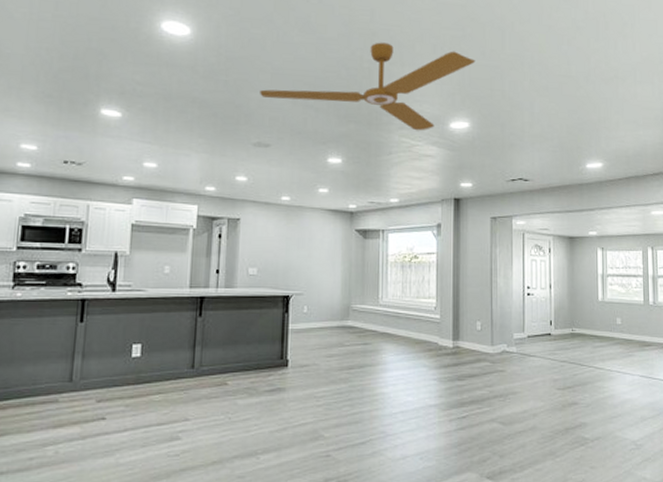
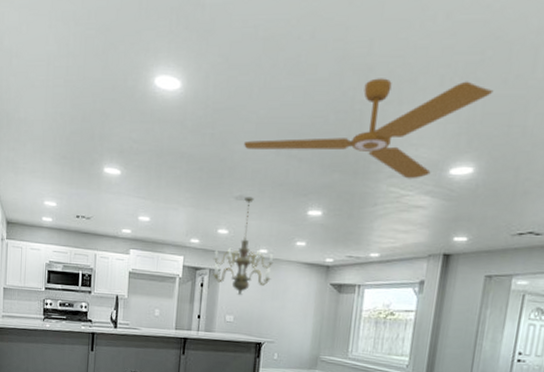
chandelier: none [231,143,297,246] -> present [213,196,274,296]

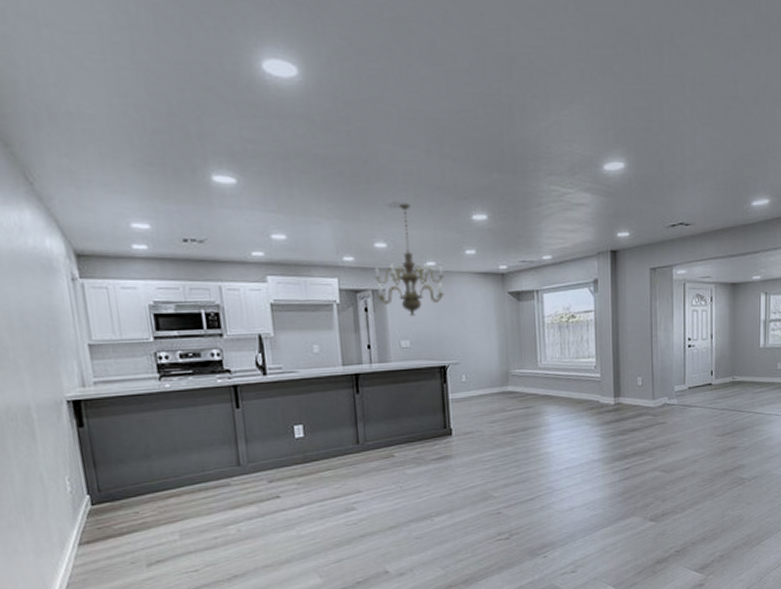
ceiling fan: present [244,78,494,179] -> none [388,70,630,177]

